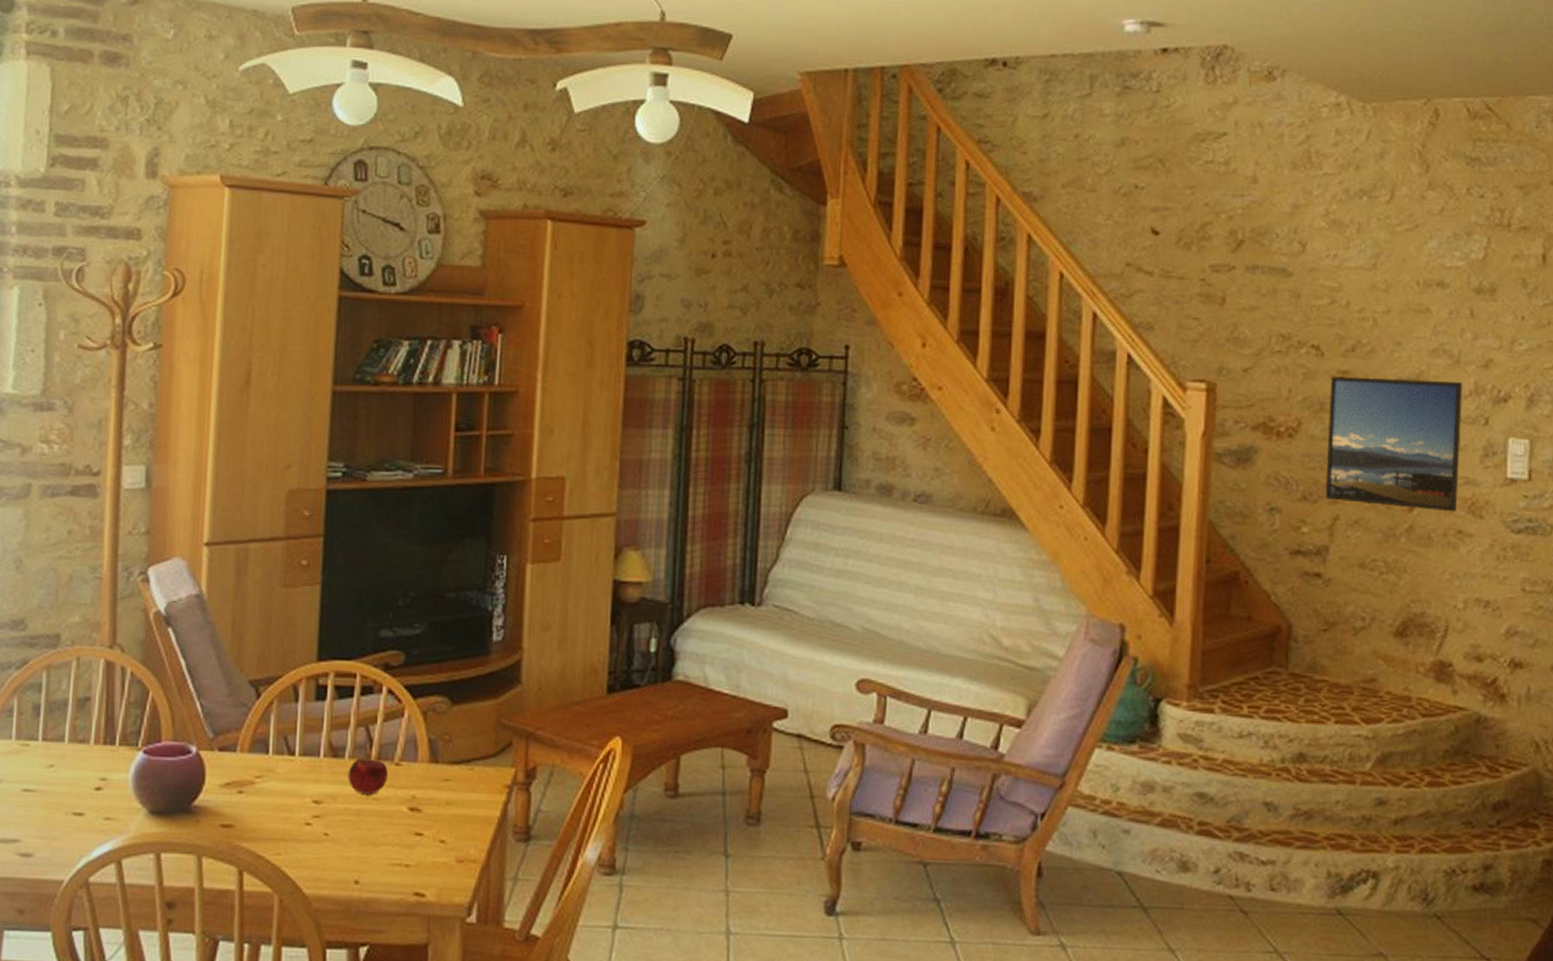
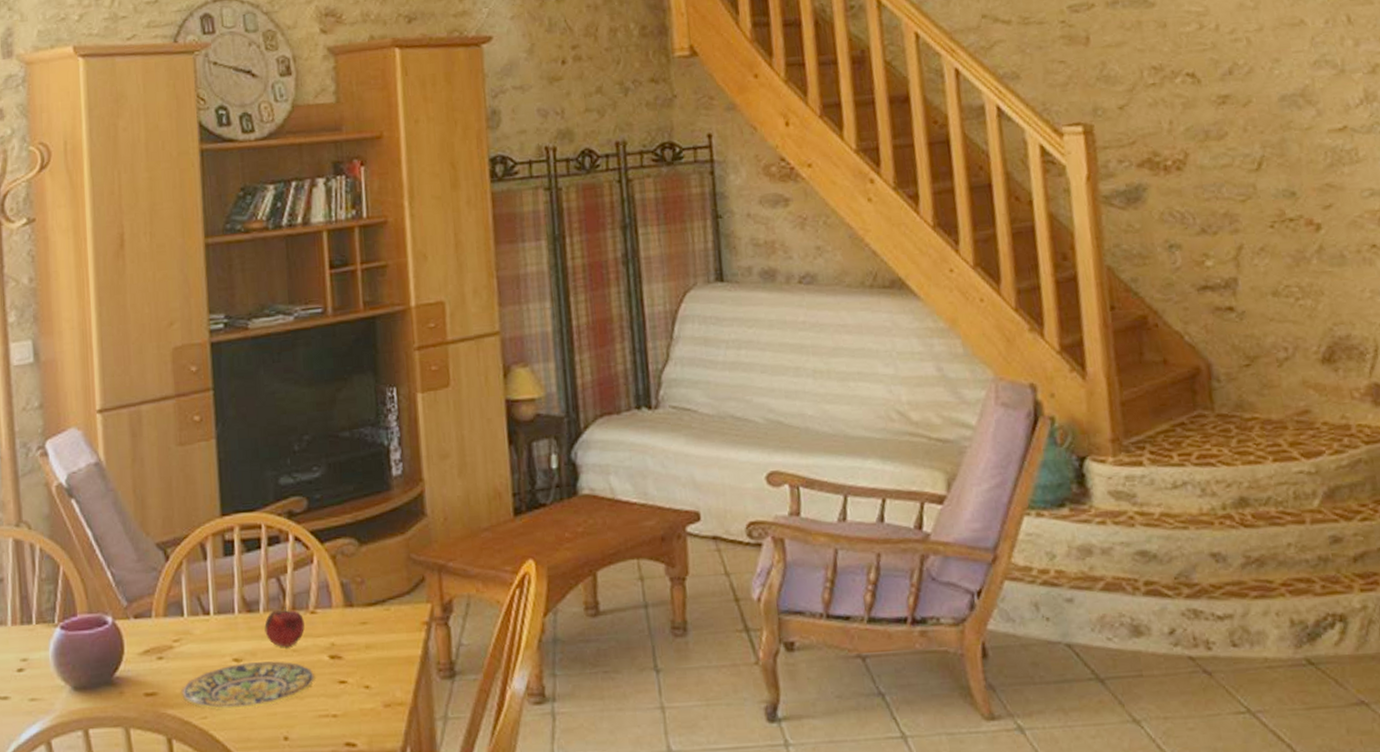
plate: none [258,806,393,850] -> present [181,661,316,710]
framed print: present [1325,376,1463,512] -> none [1212,91,1367,230]

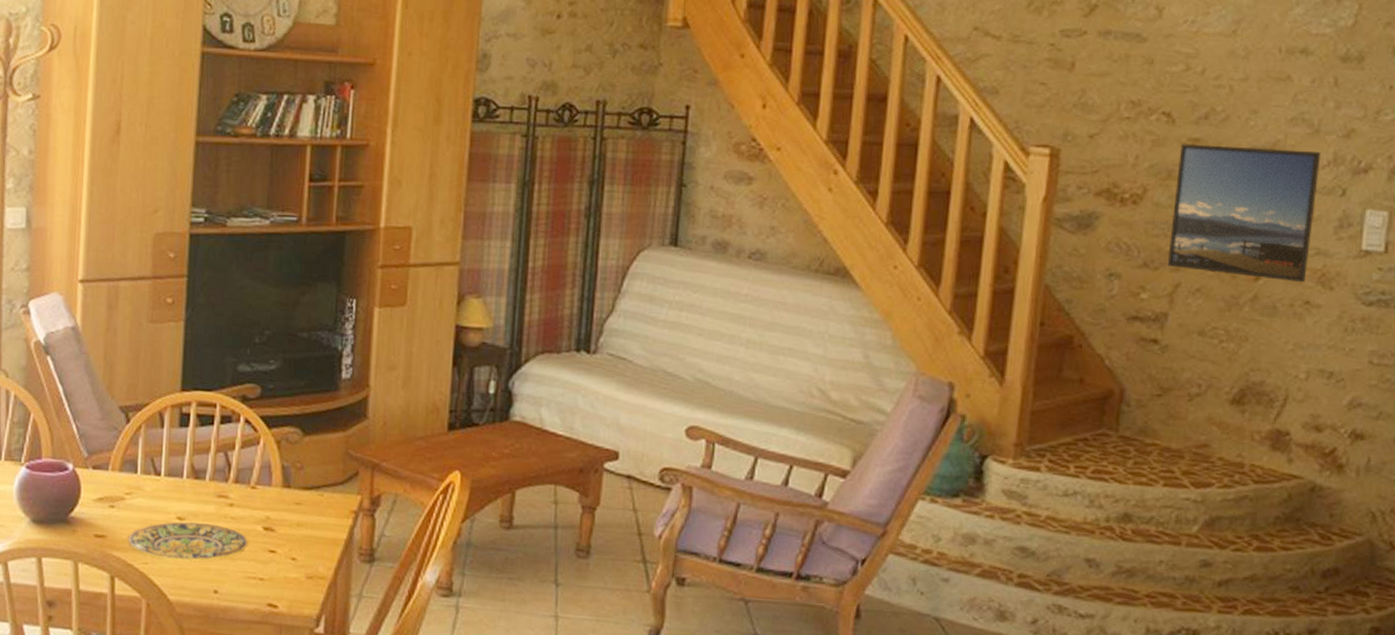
fruit: present [264,606,305,647] -> none [208,478,245,514]
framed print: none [1212,91,1367,230] -> present [1167,144,1322,283]

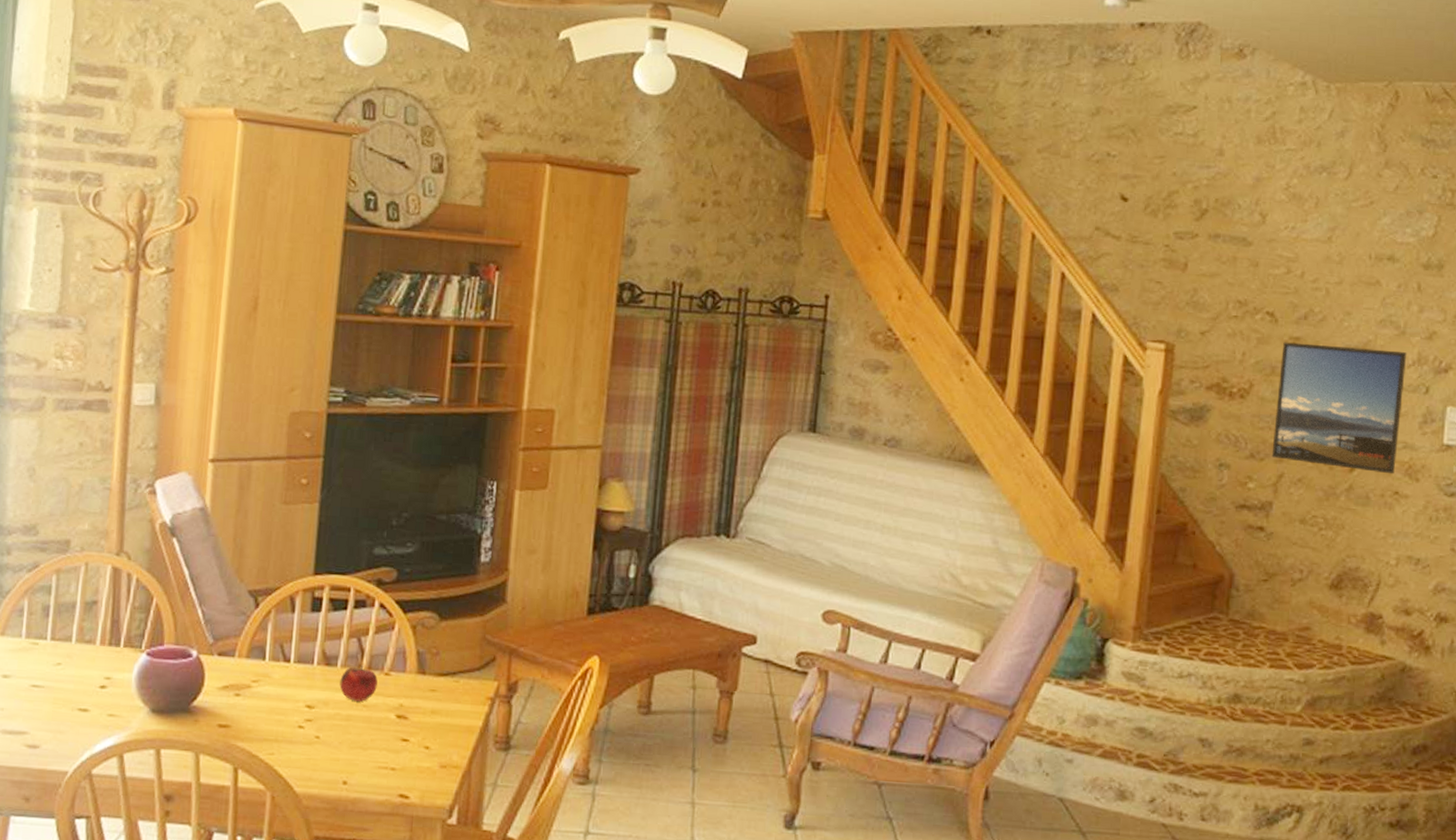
plate: present [128,522,249,561] -> none [253,710,381,751]
fruit: none [208,478,245,514] -> present [339,665,378,702]

